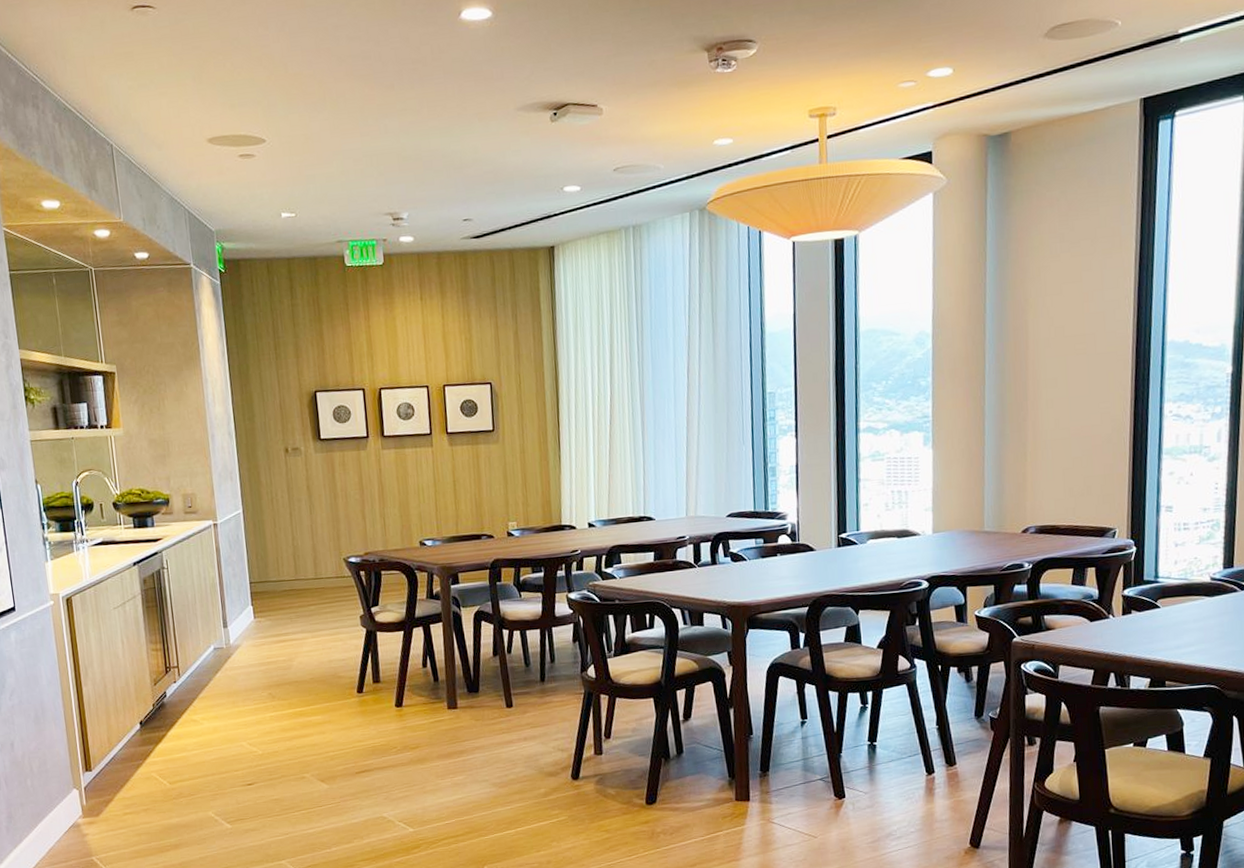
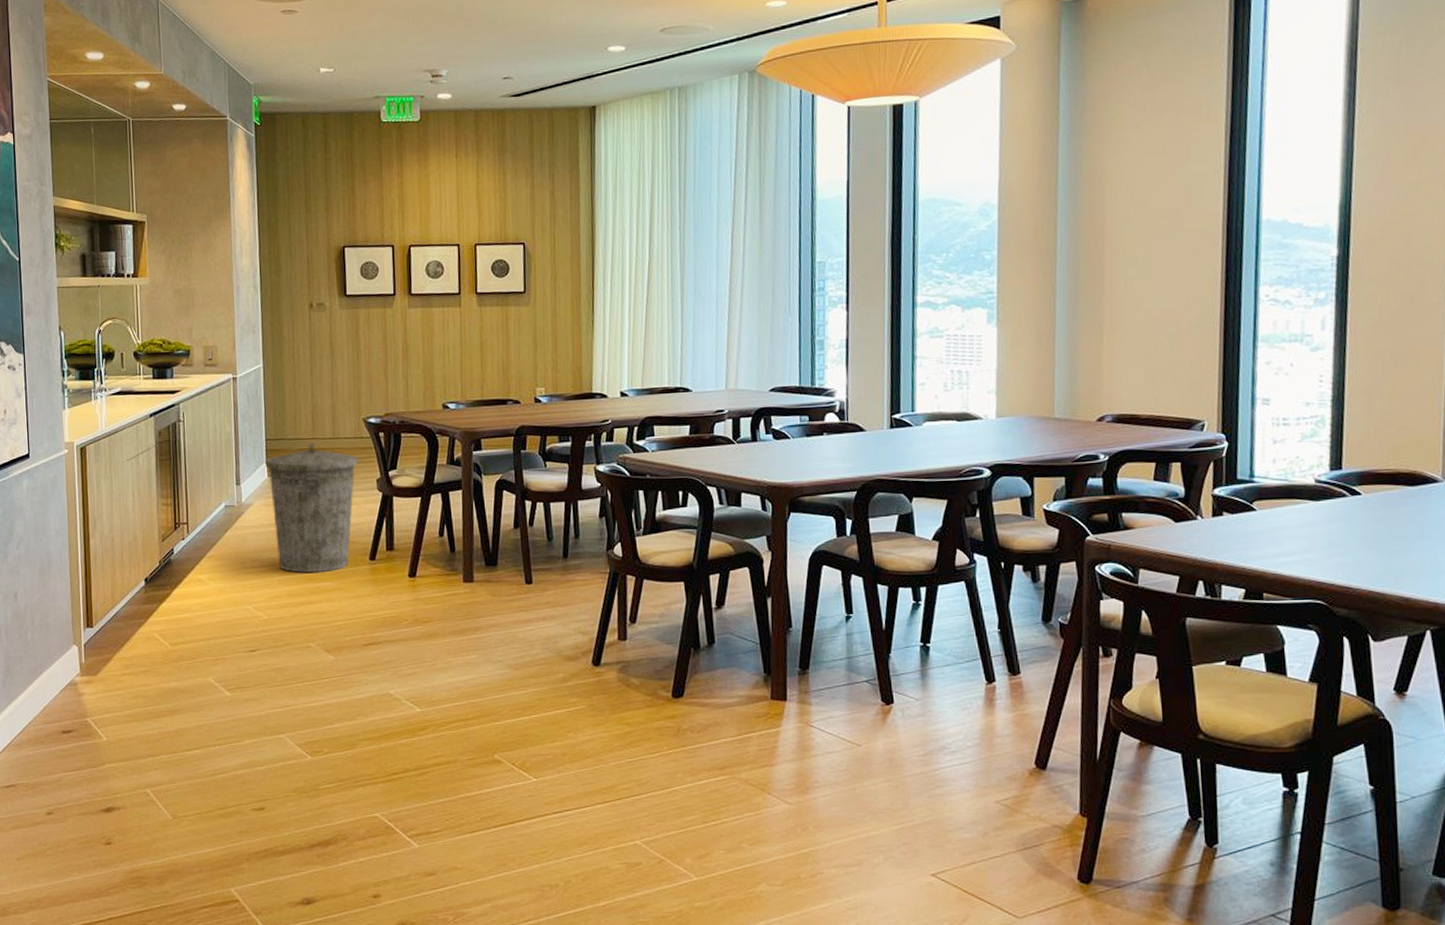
trash can: none [250,584,342,709] -> present [264,443,359,573]

